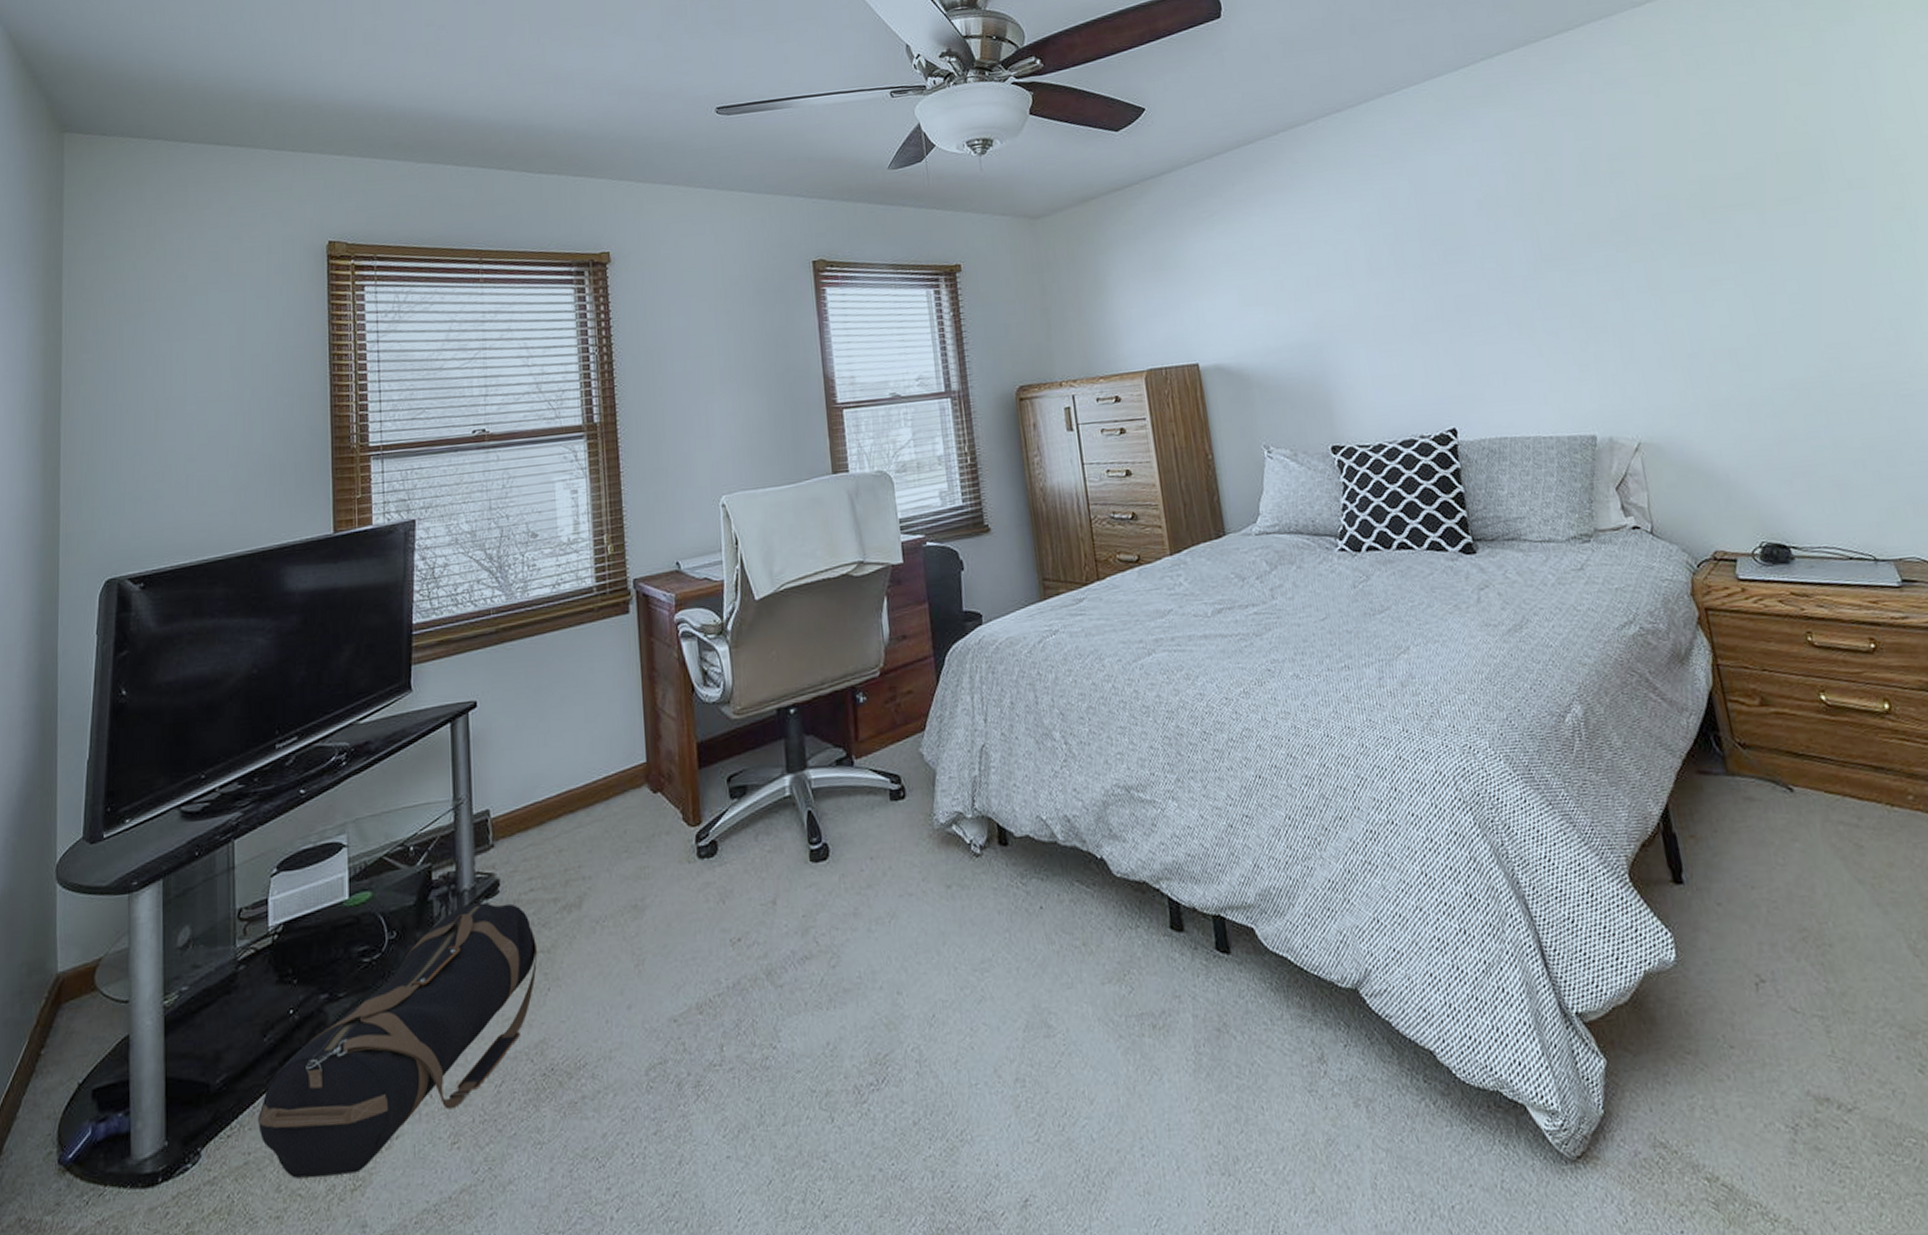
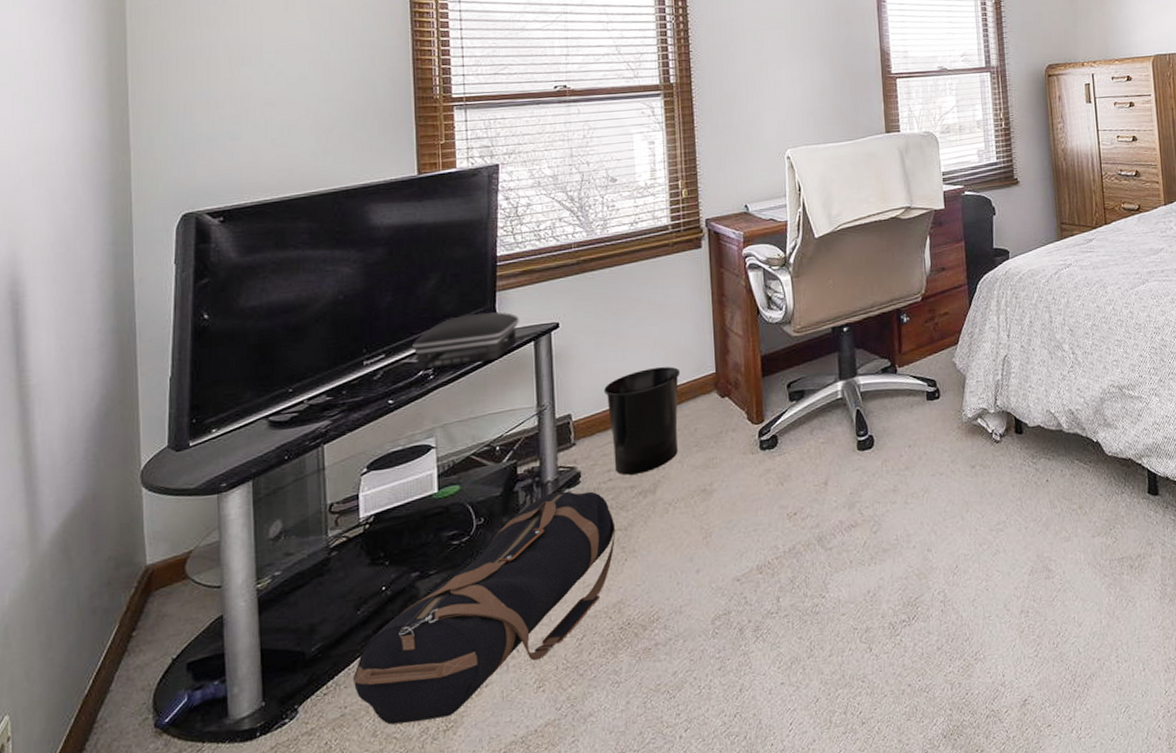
wireless router: none [325,688,435,756] -> present [412,312,519,371]
waste bin: none [525,754,608,885] -> present [604,366,681,475]

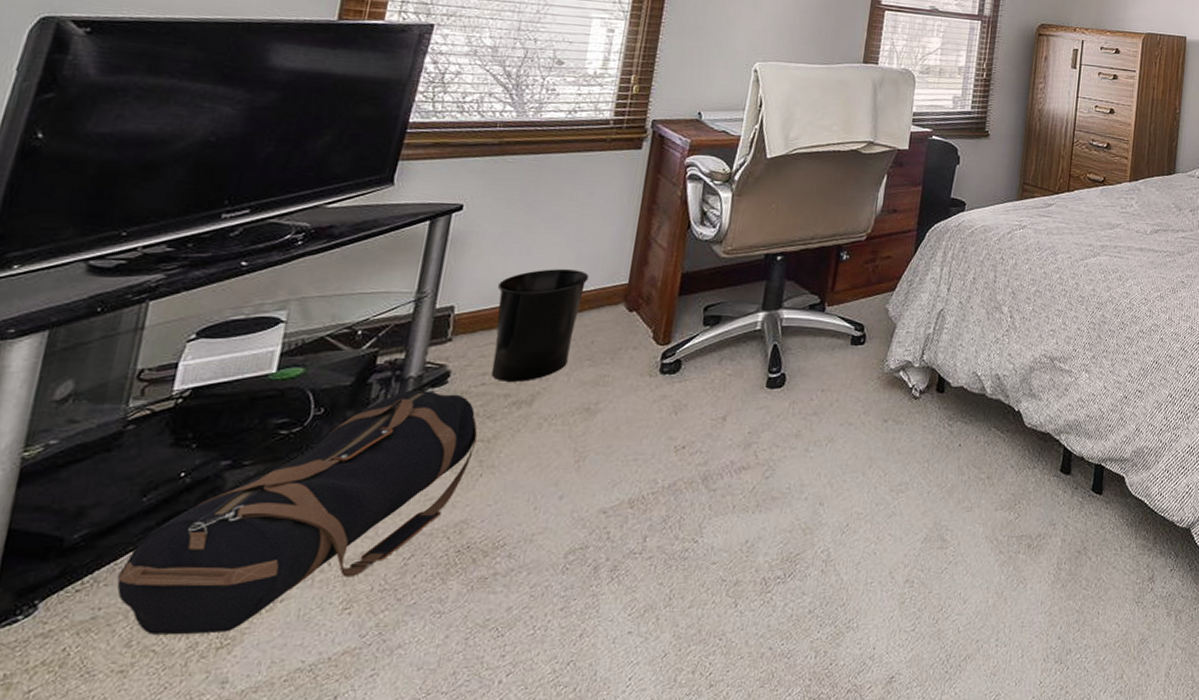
wireless router: present [412,312,519,371] -> none [283,180,419,236]

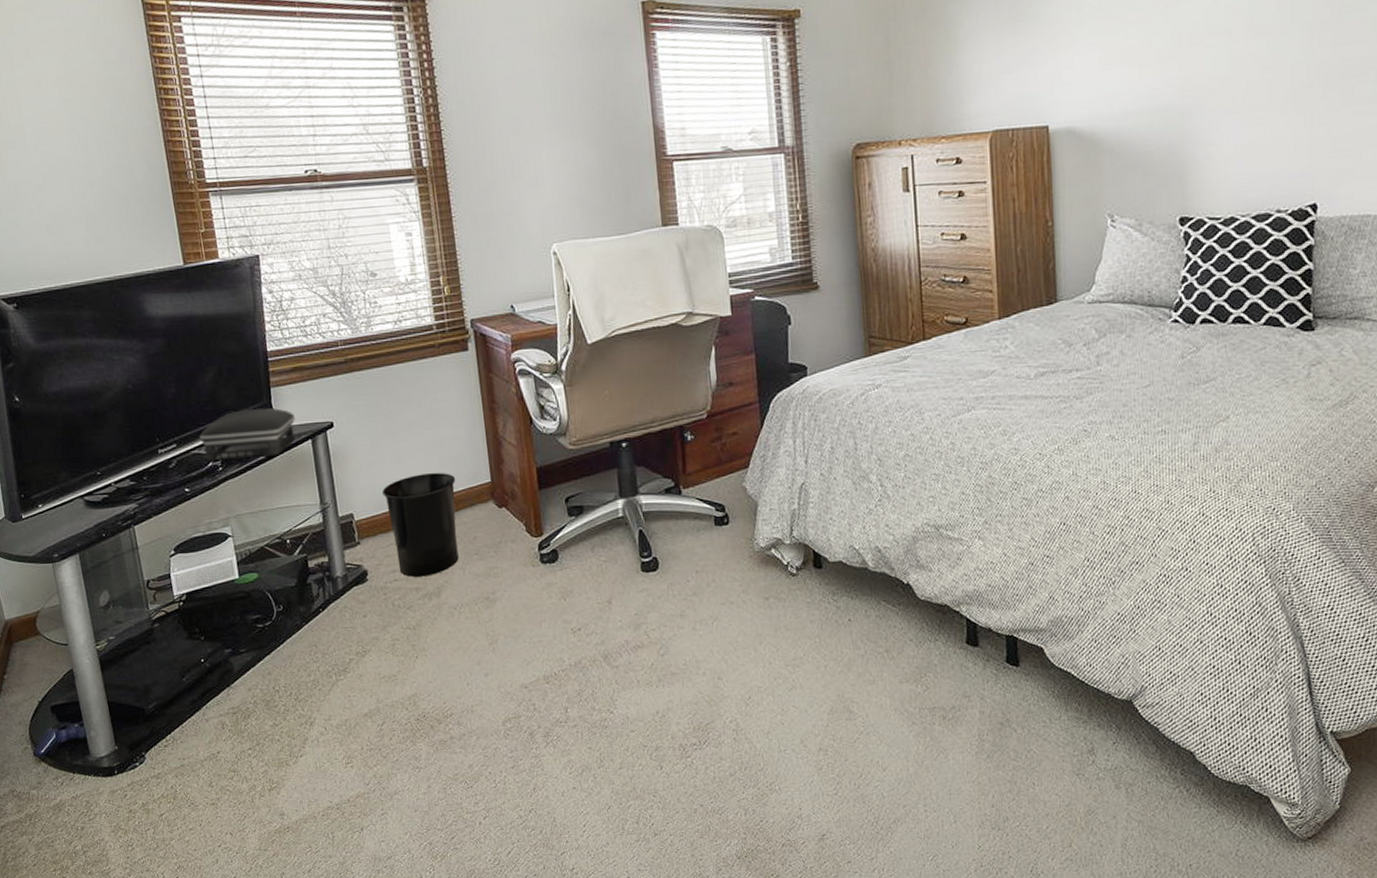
duffel bag: present [116,387,478,635] -> none [187,585,406,778]
wireless router: none [283,180,419,236] -> present [199,408,295,462]

